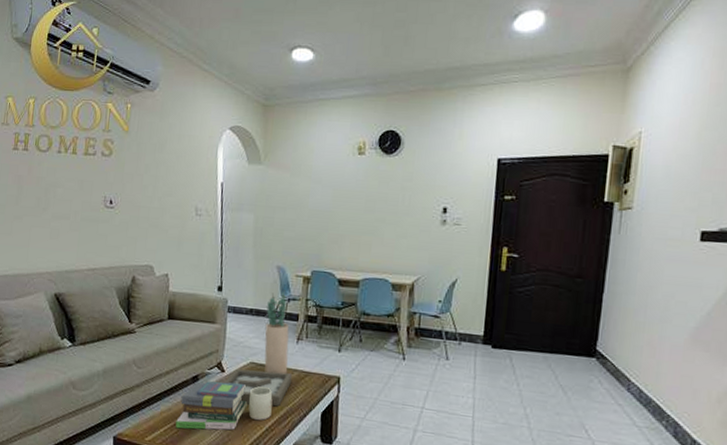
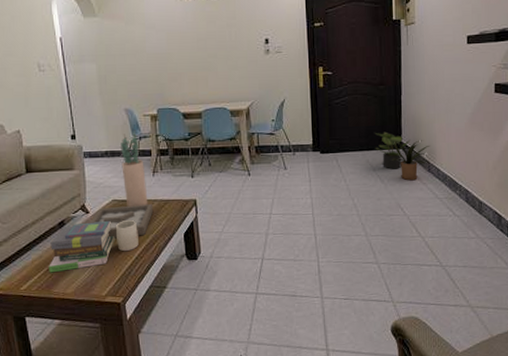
potted plant: none [561,332,609,382] -> present [373,131,411,170]
house plant: none [581,347,634,399] -> present [392,140,430,181]

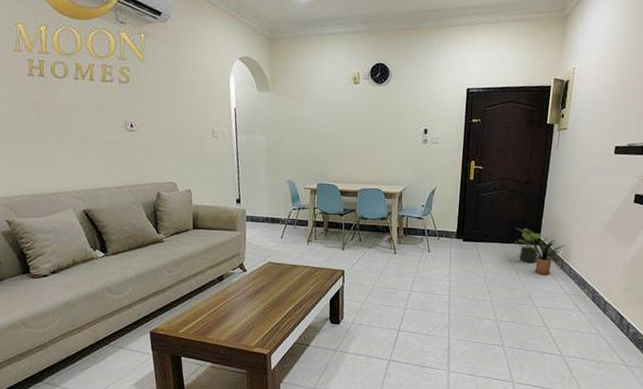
books: present [49,220,116,273] -> none [206,279,268,321]
decorative tray: present [89,203,154,239] -> none [246,268,305,298]
mug: present [115,219,139,252] -> none [268,281,289,310]
vase: present [120,129,148,207] -> none [279,200,301,271]

